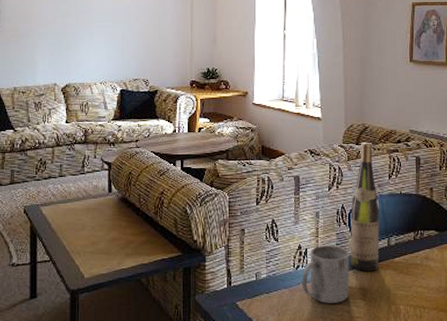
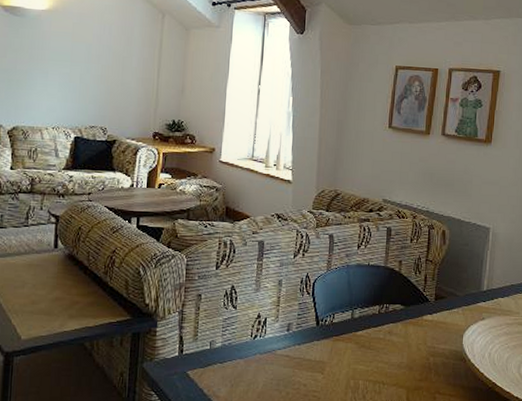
mug: present [302,245,350,303] -> none [258,315,311,376]
wine bottle: present [350,142,380,271] -> none [310,209,346,344]

